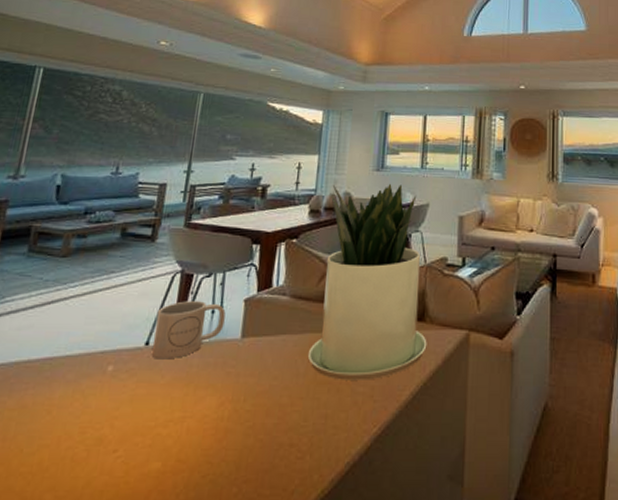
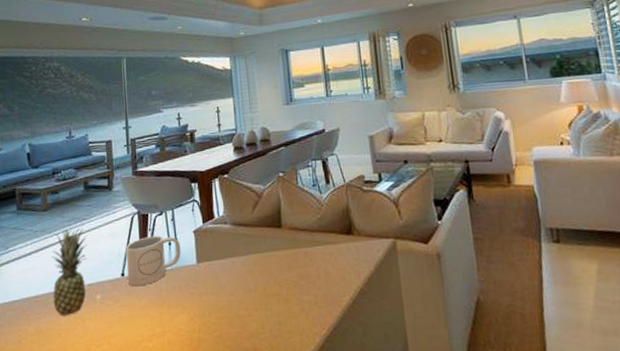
fruit: none [49,281,112,388] -> present [51,227,88,315]
planter: present [307,184,427,380] -> none [249,114,359,292]

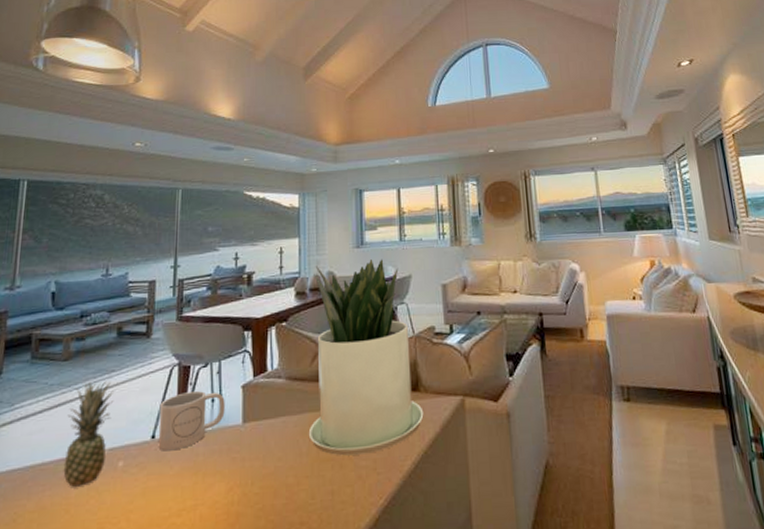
planter: none [249,114,359,292] -> present [308,259,424,456]

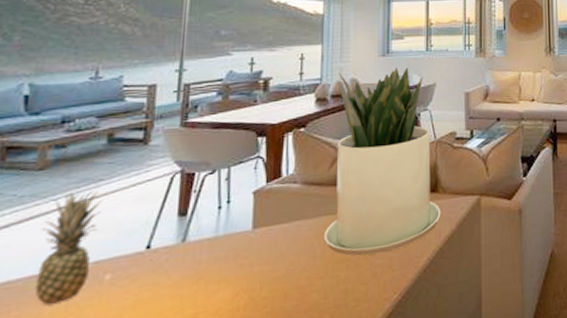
mug: present [158,391,225,451] -> none [154,198,234,261]

